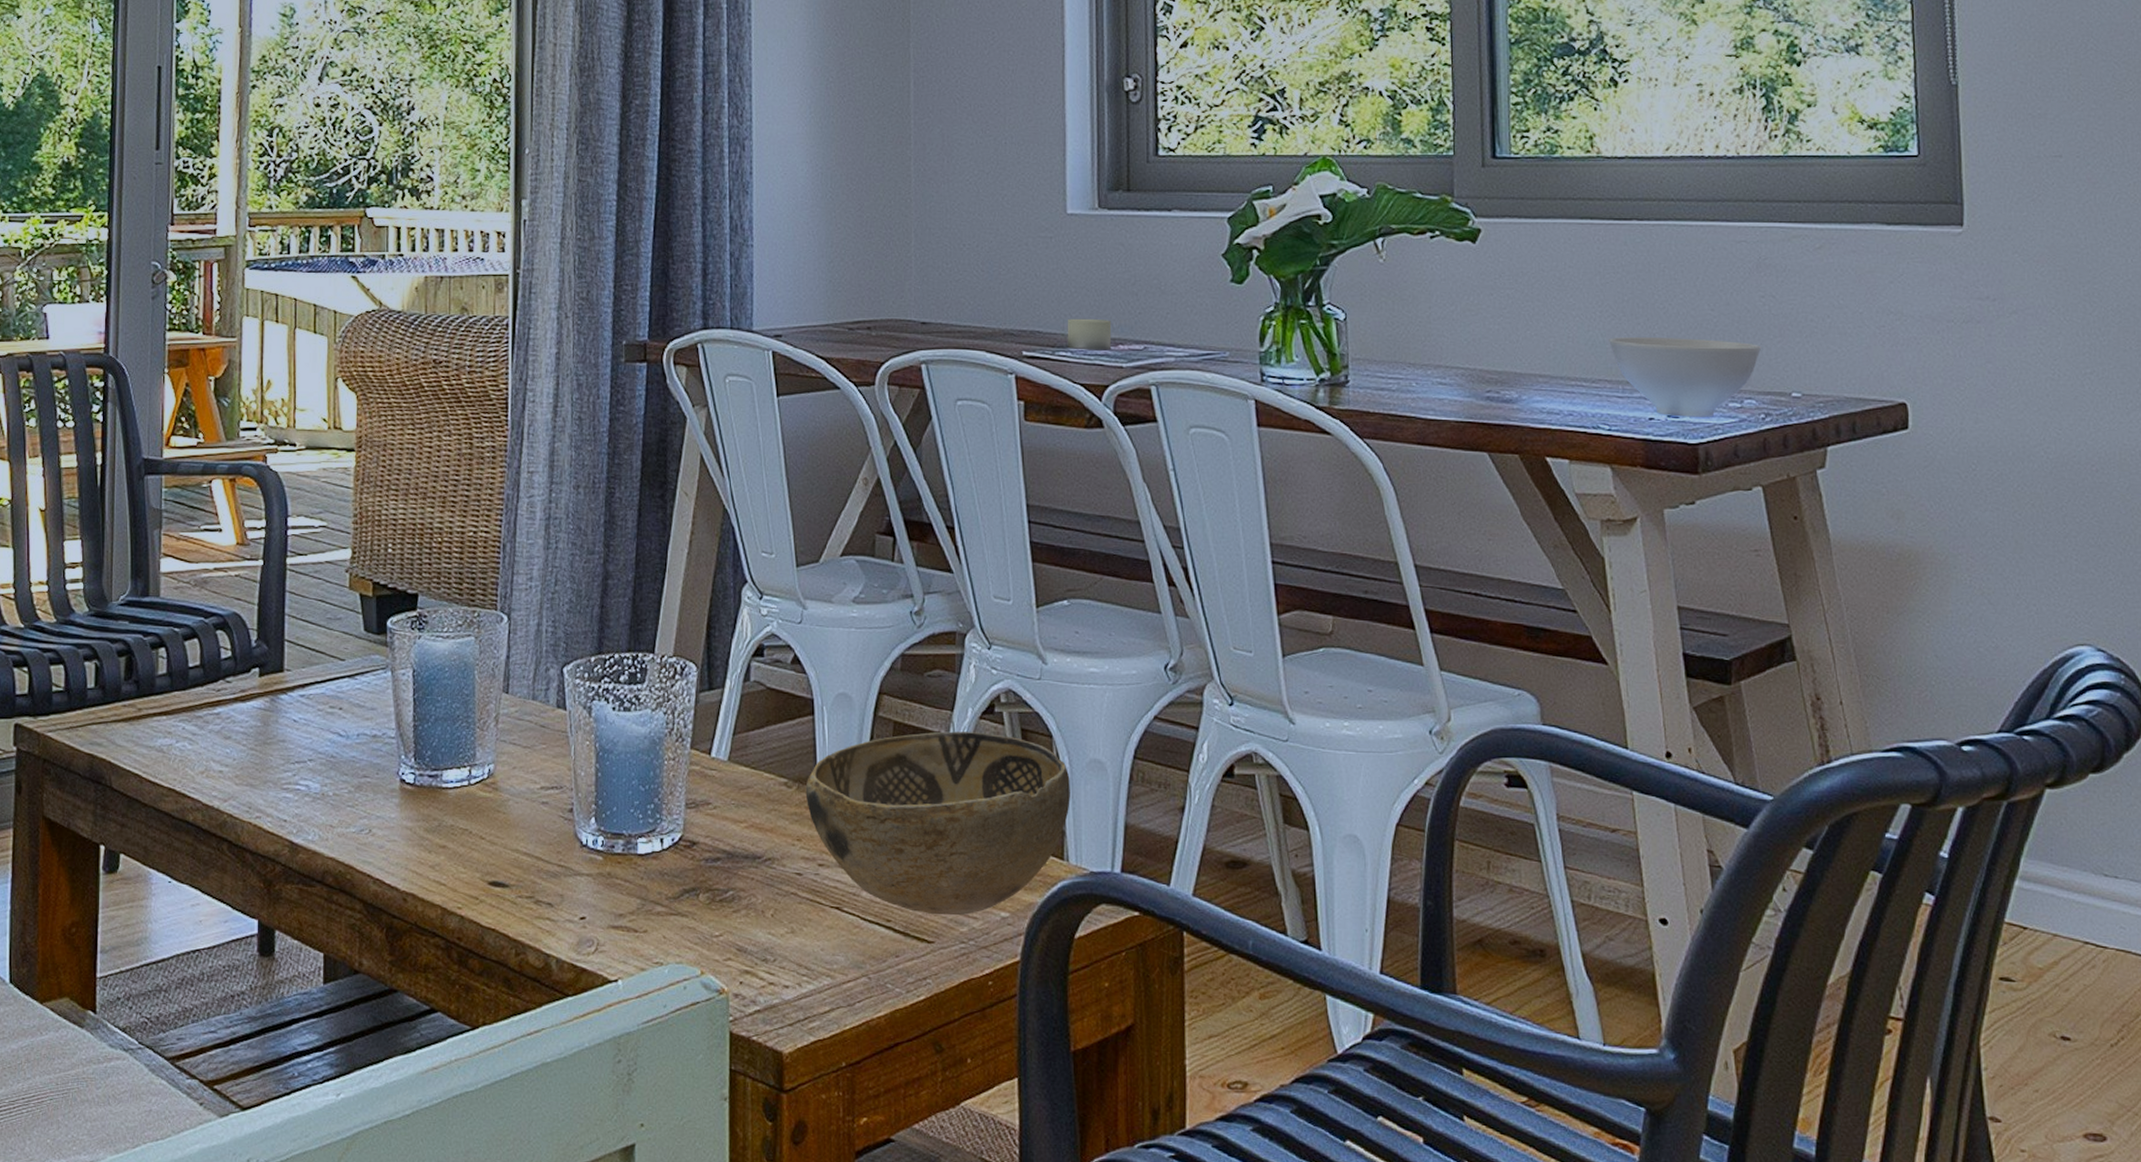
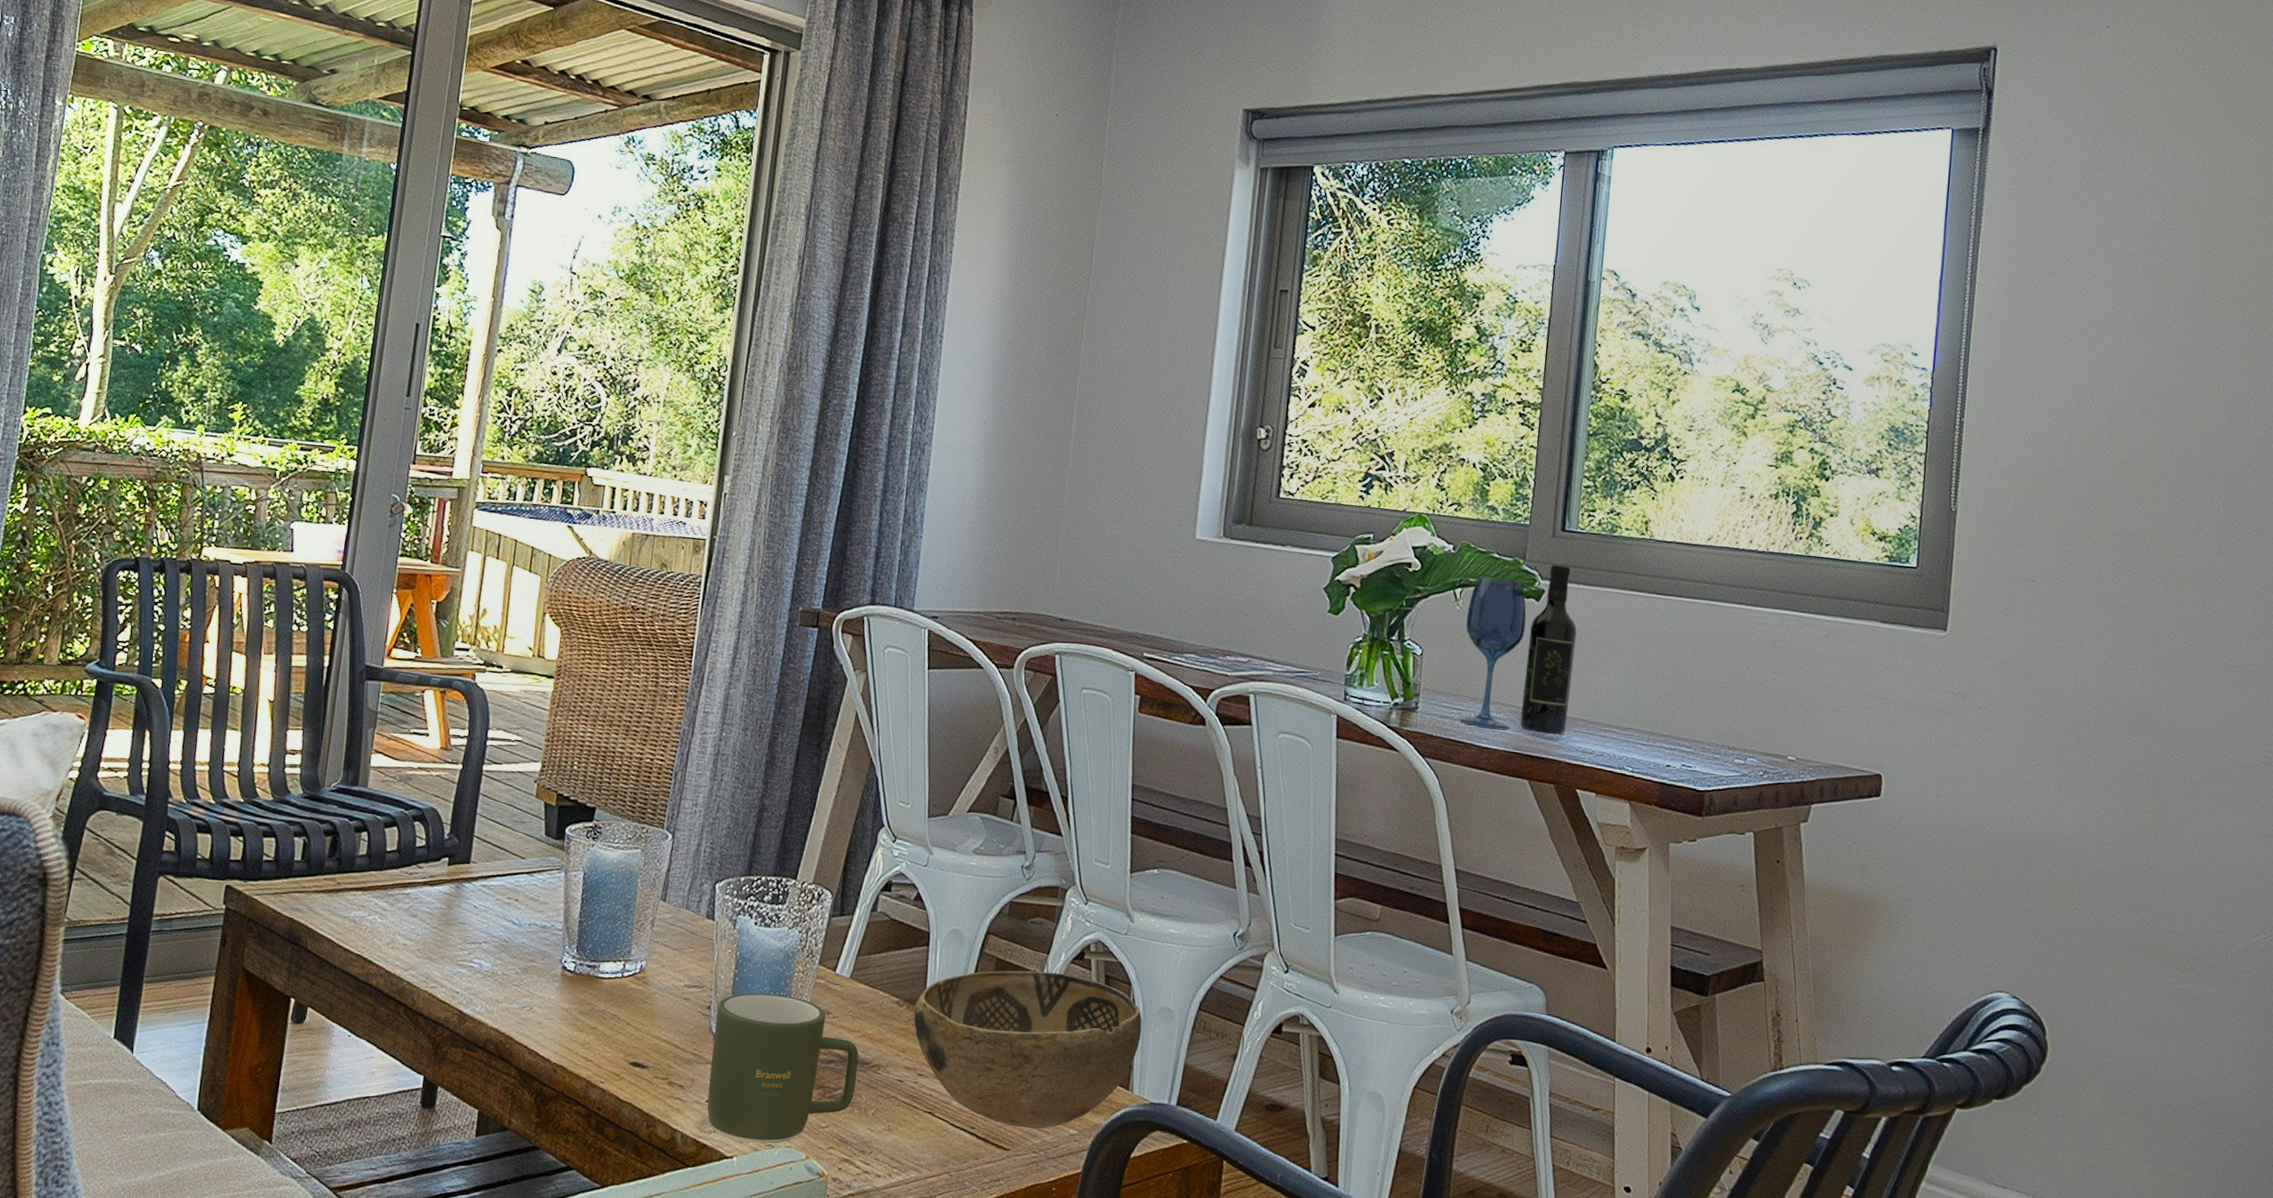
mug: none [580,787,749,962] -> present [707,993,859,1144]
candle: present [1067,318,1112,351] -> none [1182,629,1223,660]
wineglass: none [1393,221,1463,397] -> present [1459,575,1527,730]
wine bottle: none [1468,199,1526,397] -> present [1519,565,1577,735]
bowl: present [1609,337,1762,417] -> none [1641,694,1768,770]

